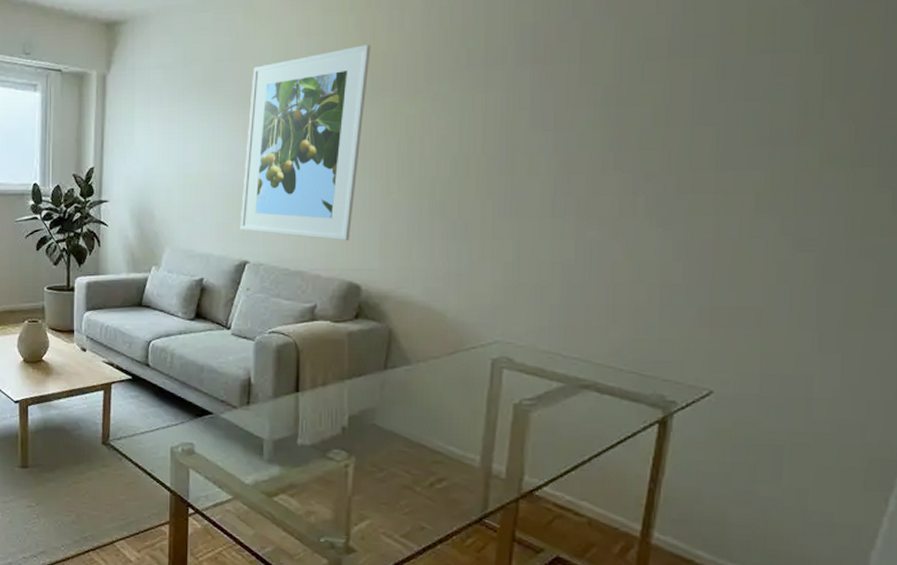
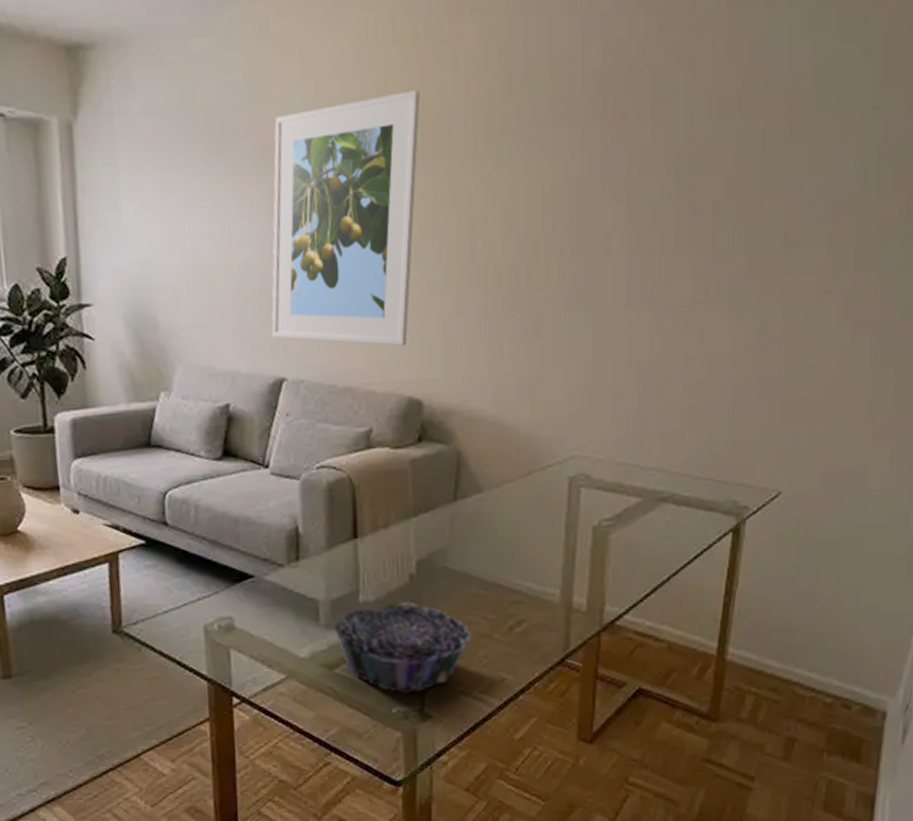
decorative bowl: none [275,450,394,528] -> present [334,604,471,694]

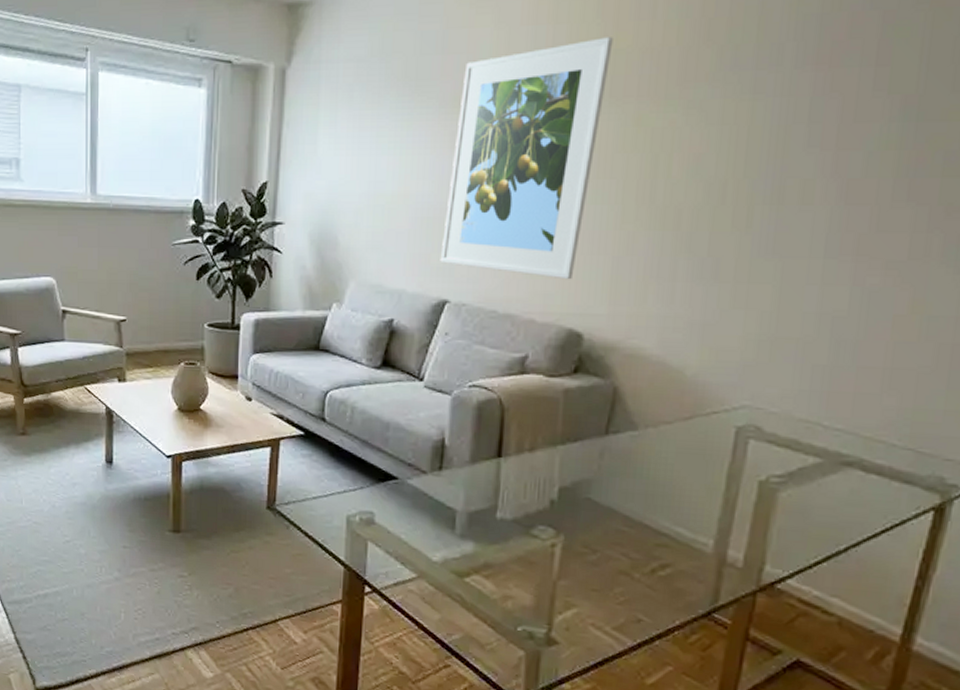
decorative bowl: present [334,604,471,694] -> none [468,525,609,616]

